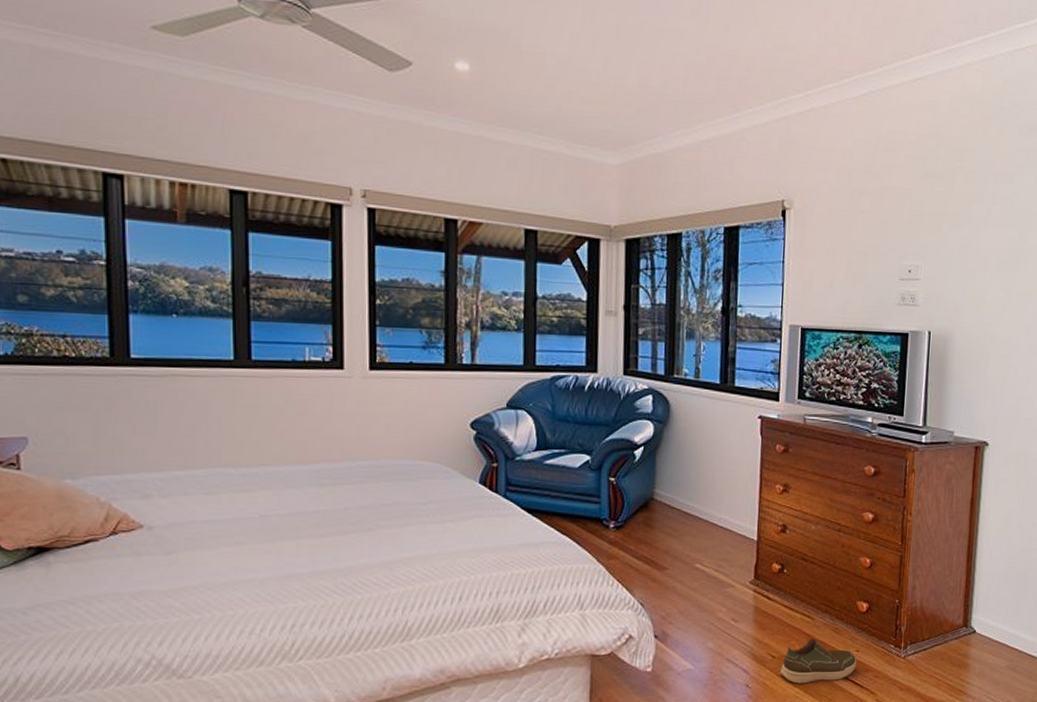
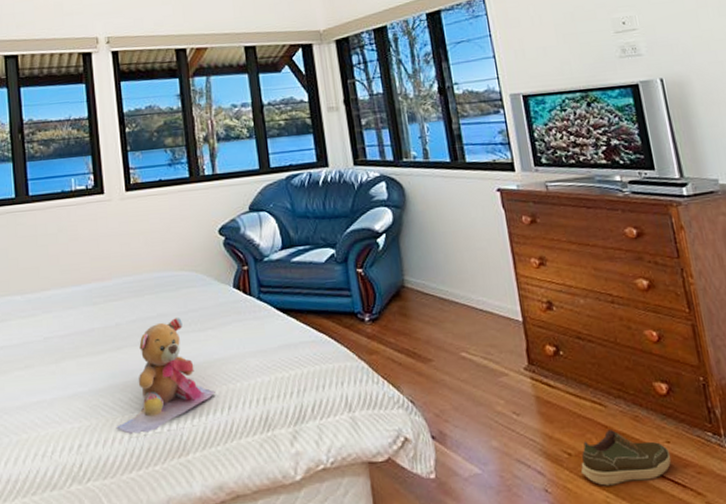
teddy bear: none [335,506,447,618] -> present [116,317,215,435]

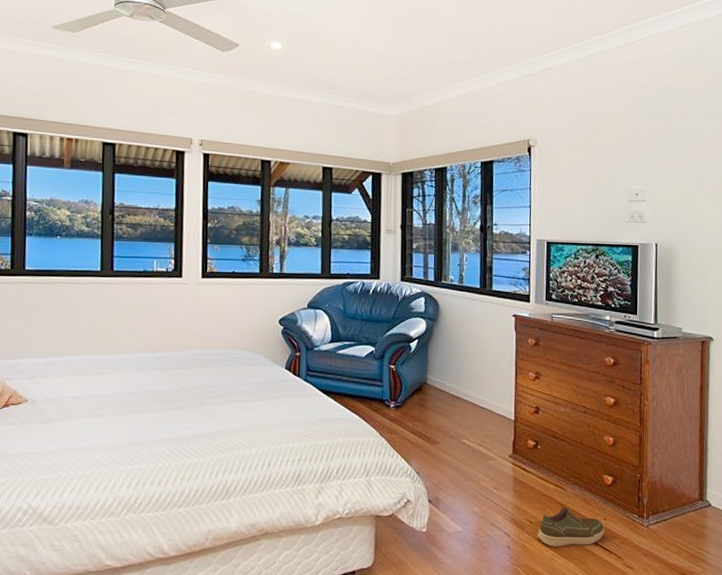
teddy bear: present [116,317,215,435] -> none [170,387,259,479]

